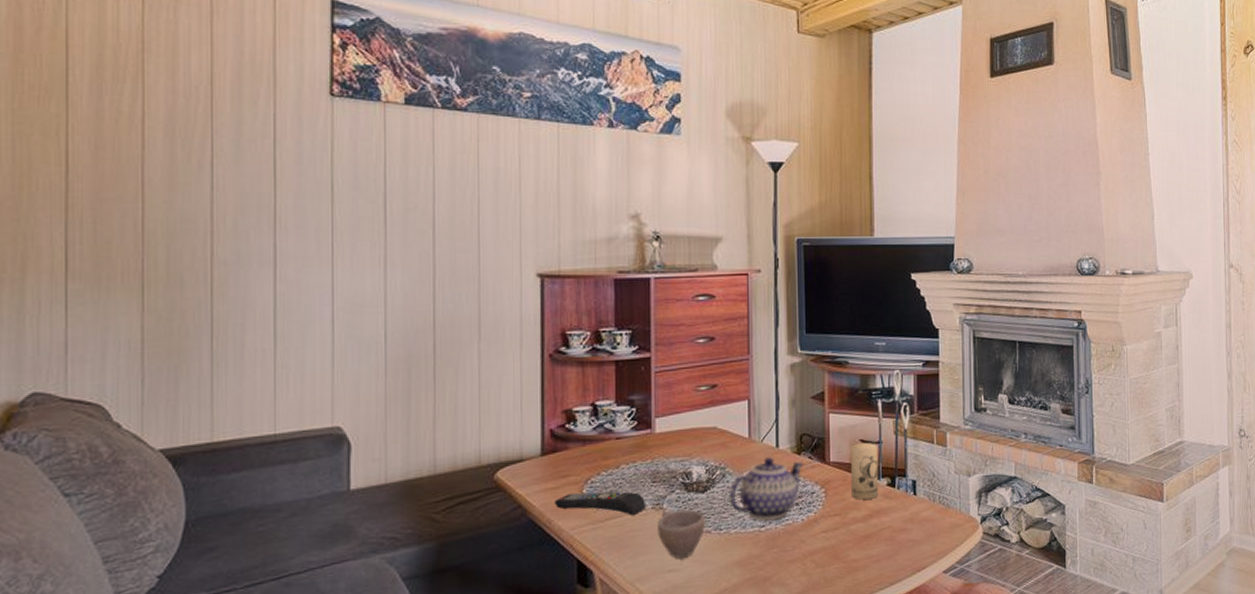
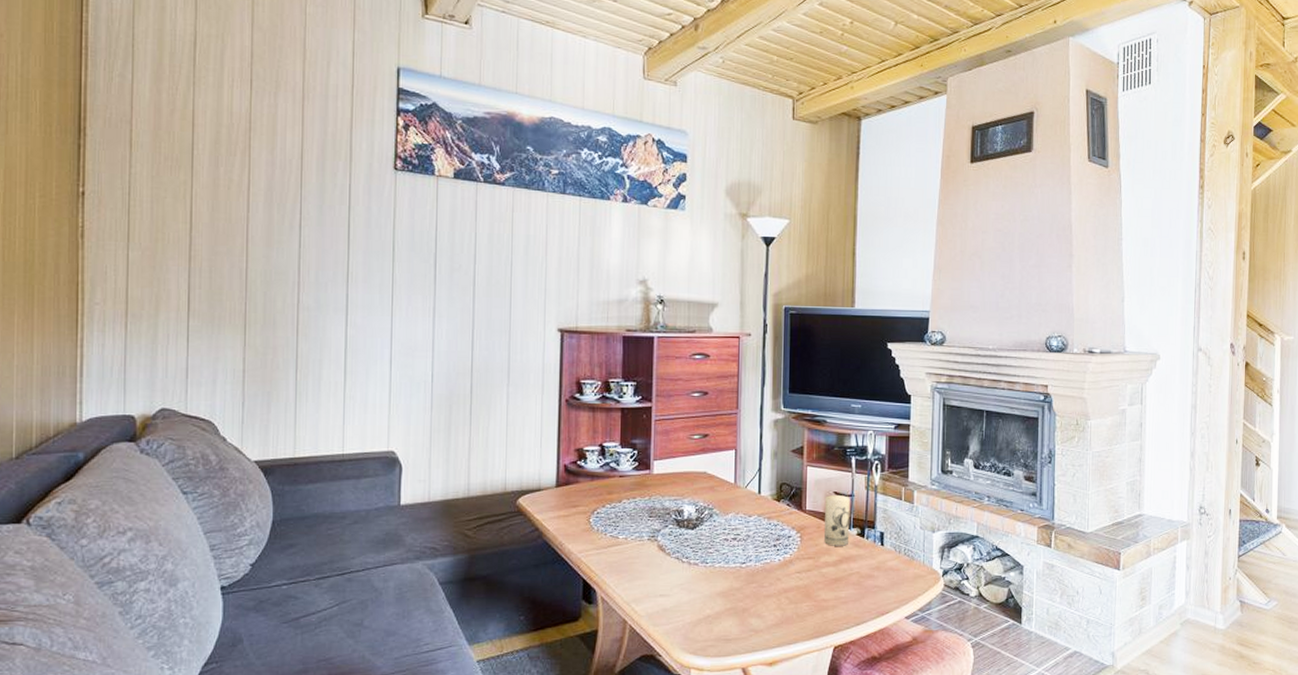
remote control: present [554,491,645,515] -> none [566,521,642,544]
cup: present [656,509,706,559] -> none [651,542,695,585]
teapot: present [728,456,805,521] -> none [714,501,783,558]

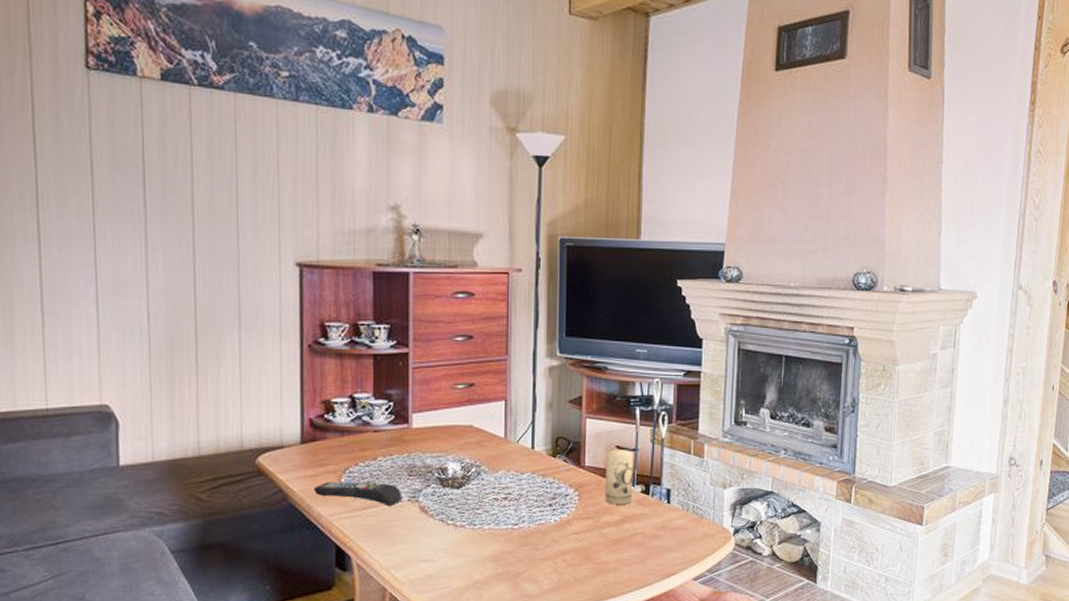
remote control: none [566,521,642,544] -> present [314,481,401,506]

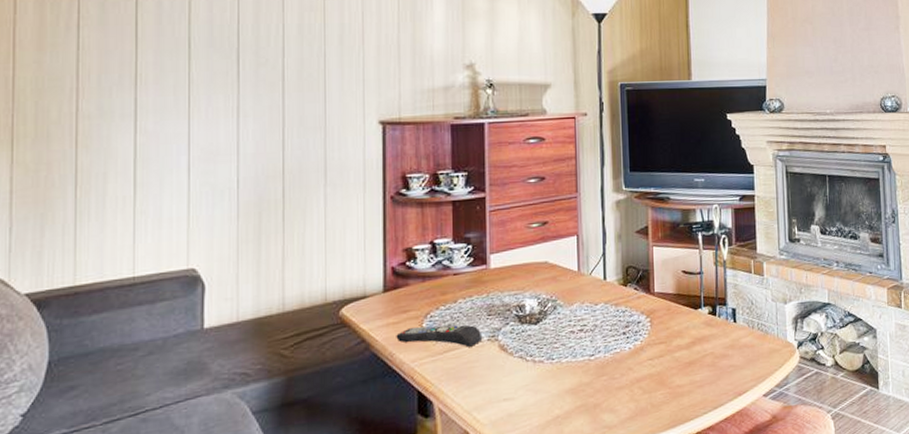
candle: present [605,448,634,505] -> none [674,273,701,328]

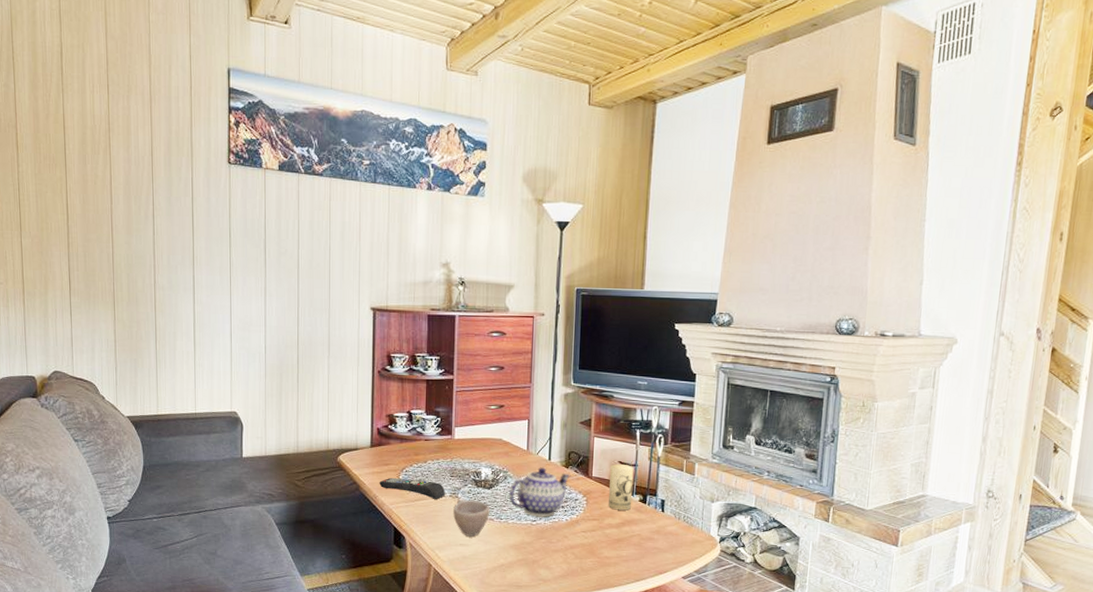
cup: none [492,340,539,388] -> present [452,499,491,537]
teapot: none [559,288,631,350] -> present [508,466,571,517]
candle: none [674,273,701,328] -> present [608,463,634,511]

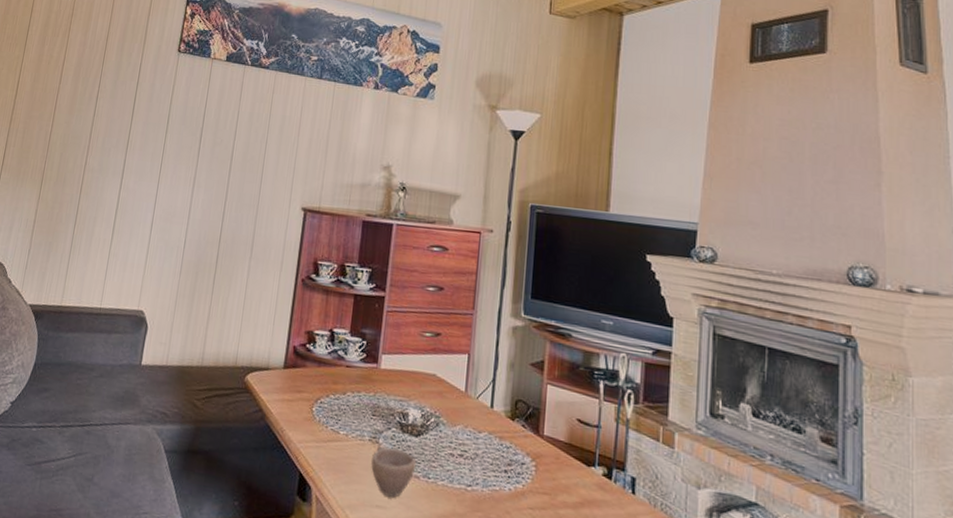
remote control: present [379,477,445,499] -> none [288,408,364,443]
teapot: present [508,466,571,517] -> none [439,414,518,483]
candle: present [608,463,634,511] -> none [563,422,597,487]

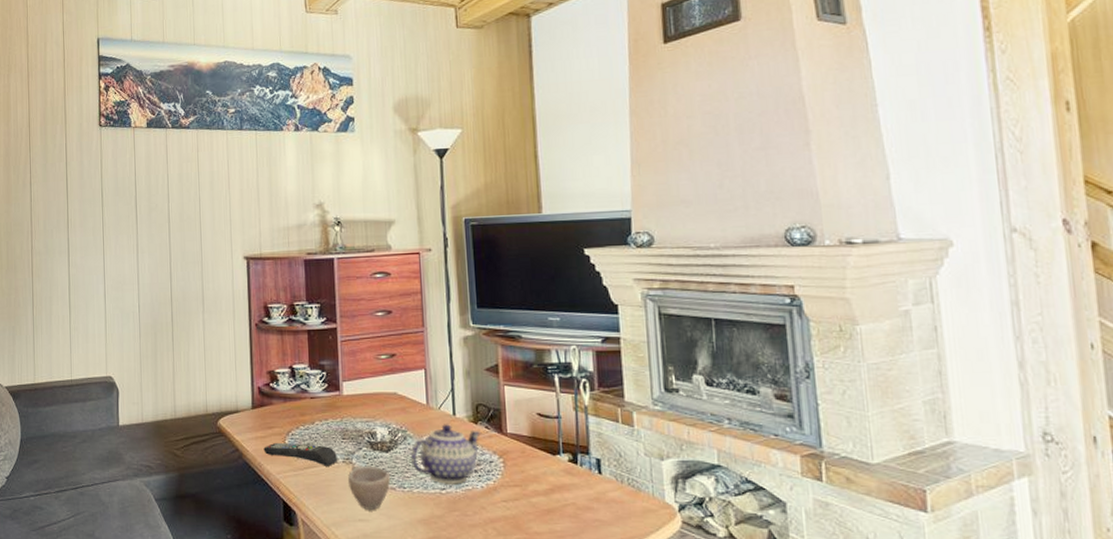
remote control: none [288,408,364,443] -> present [263,442,337,466]
teapot: none [439,414,518,483] -> present [410,423,482,484]

